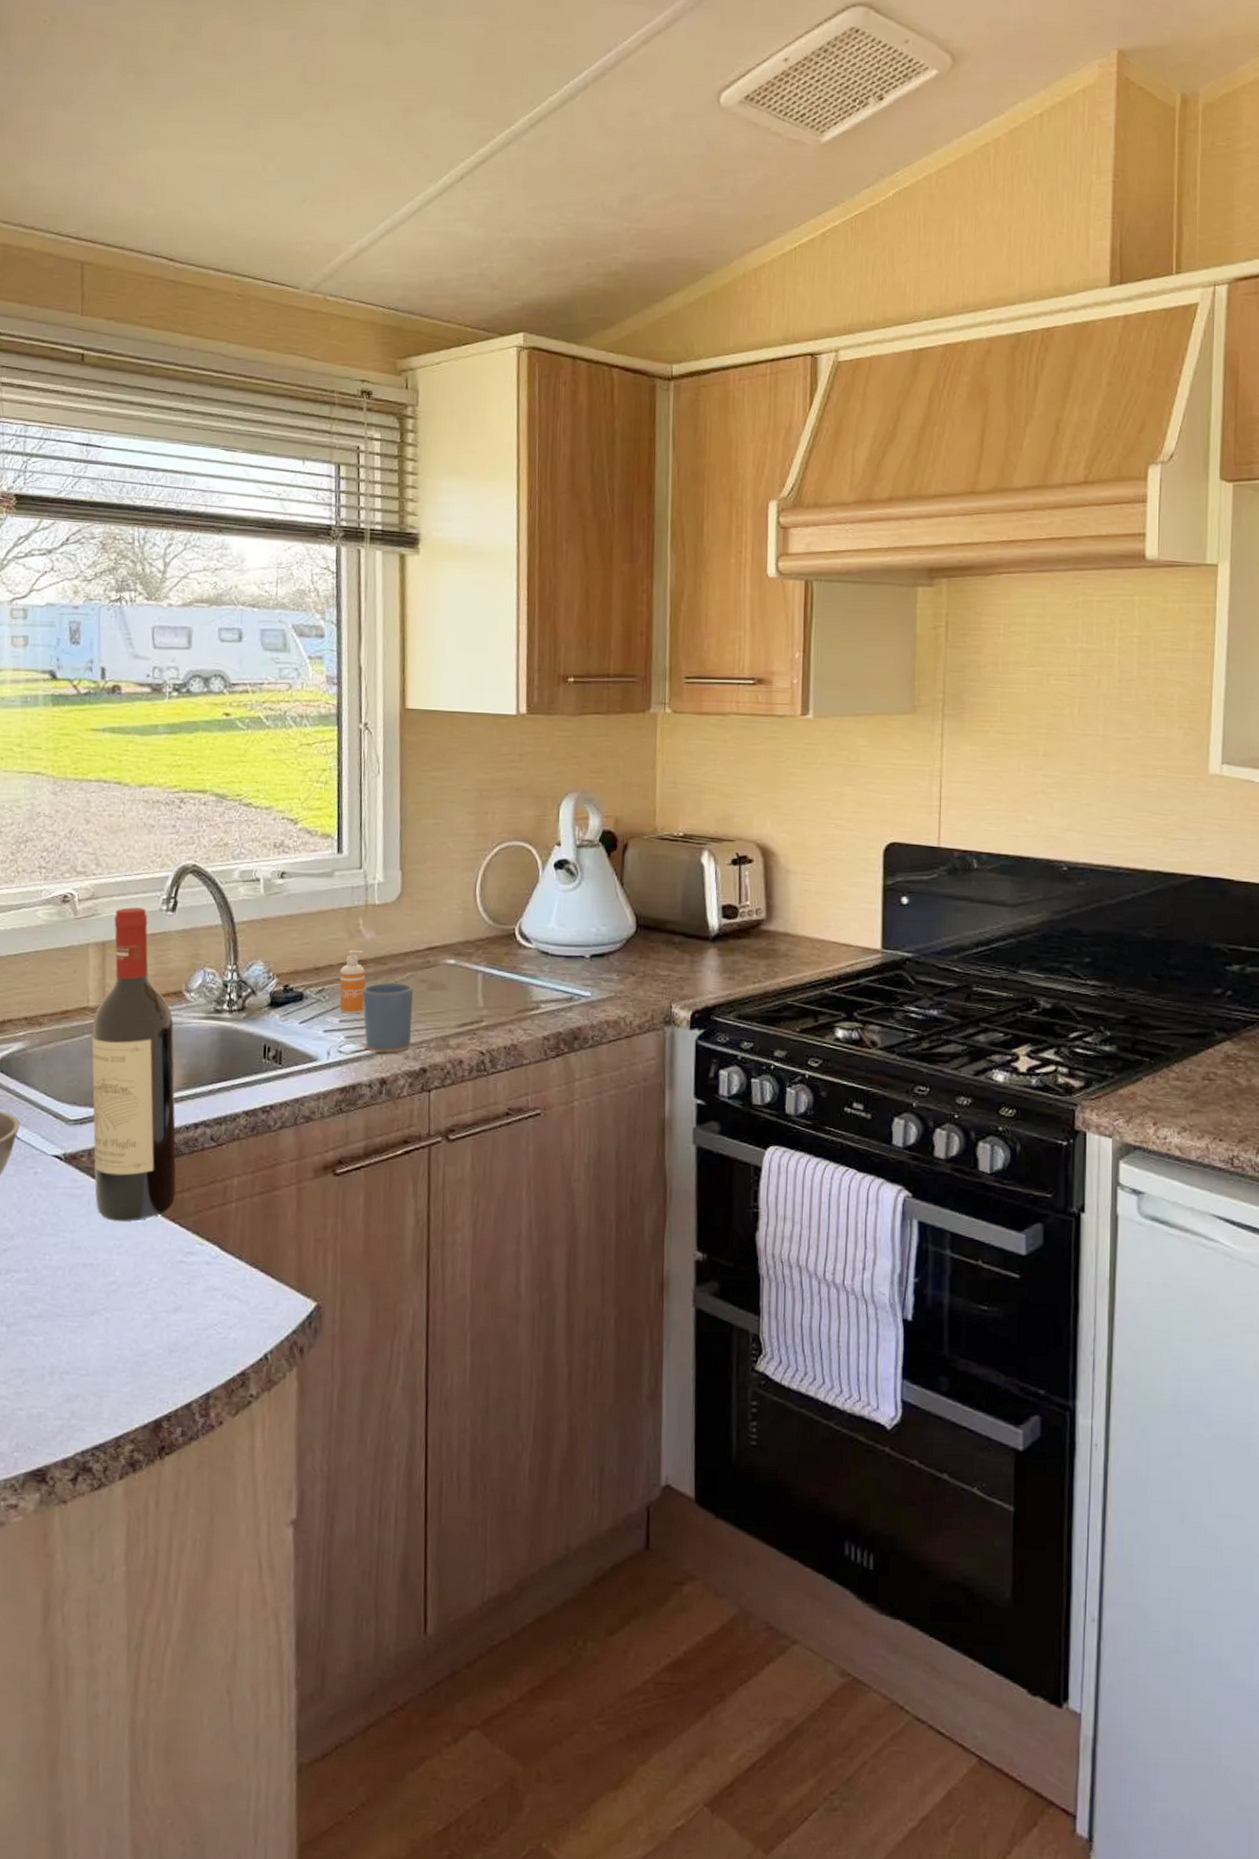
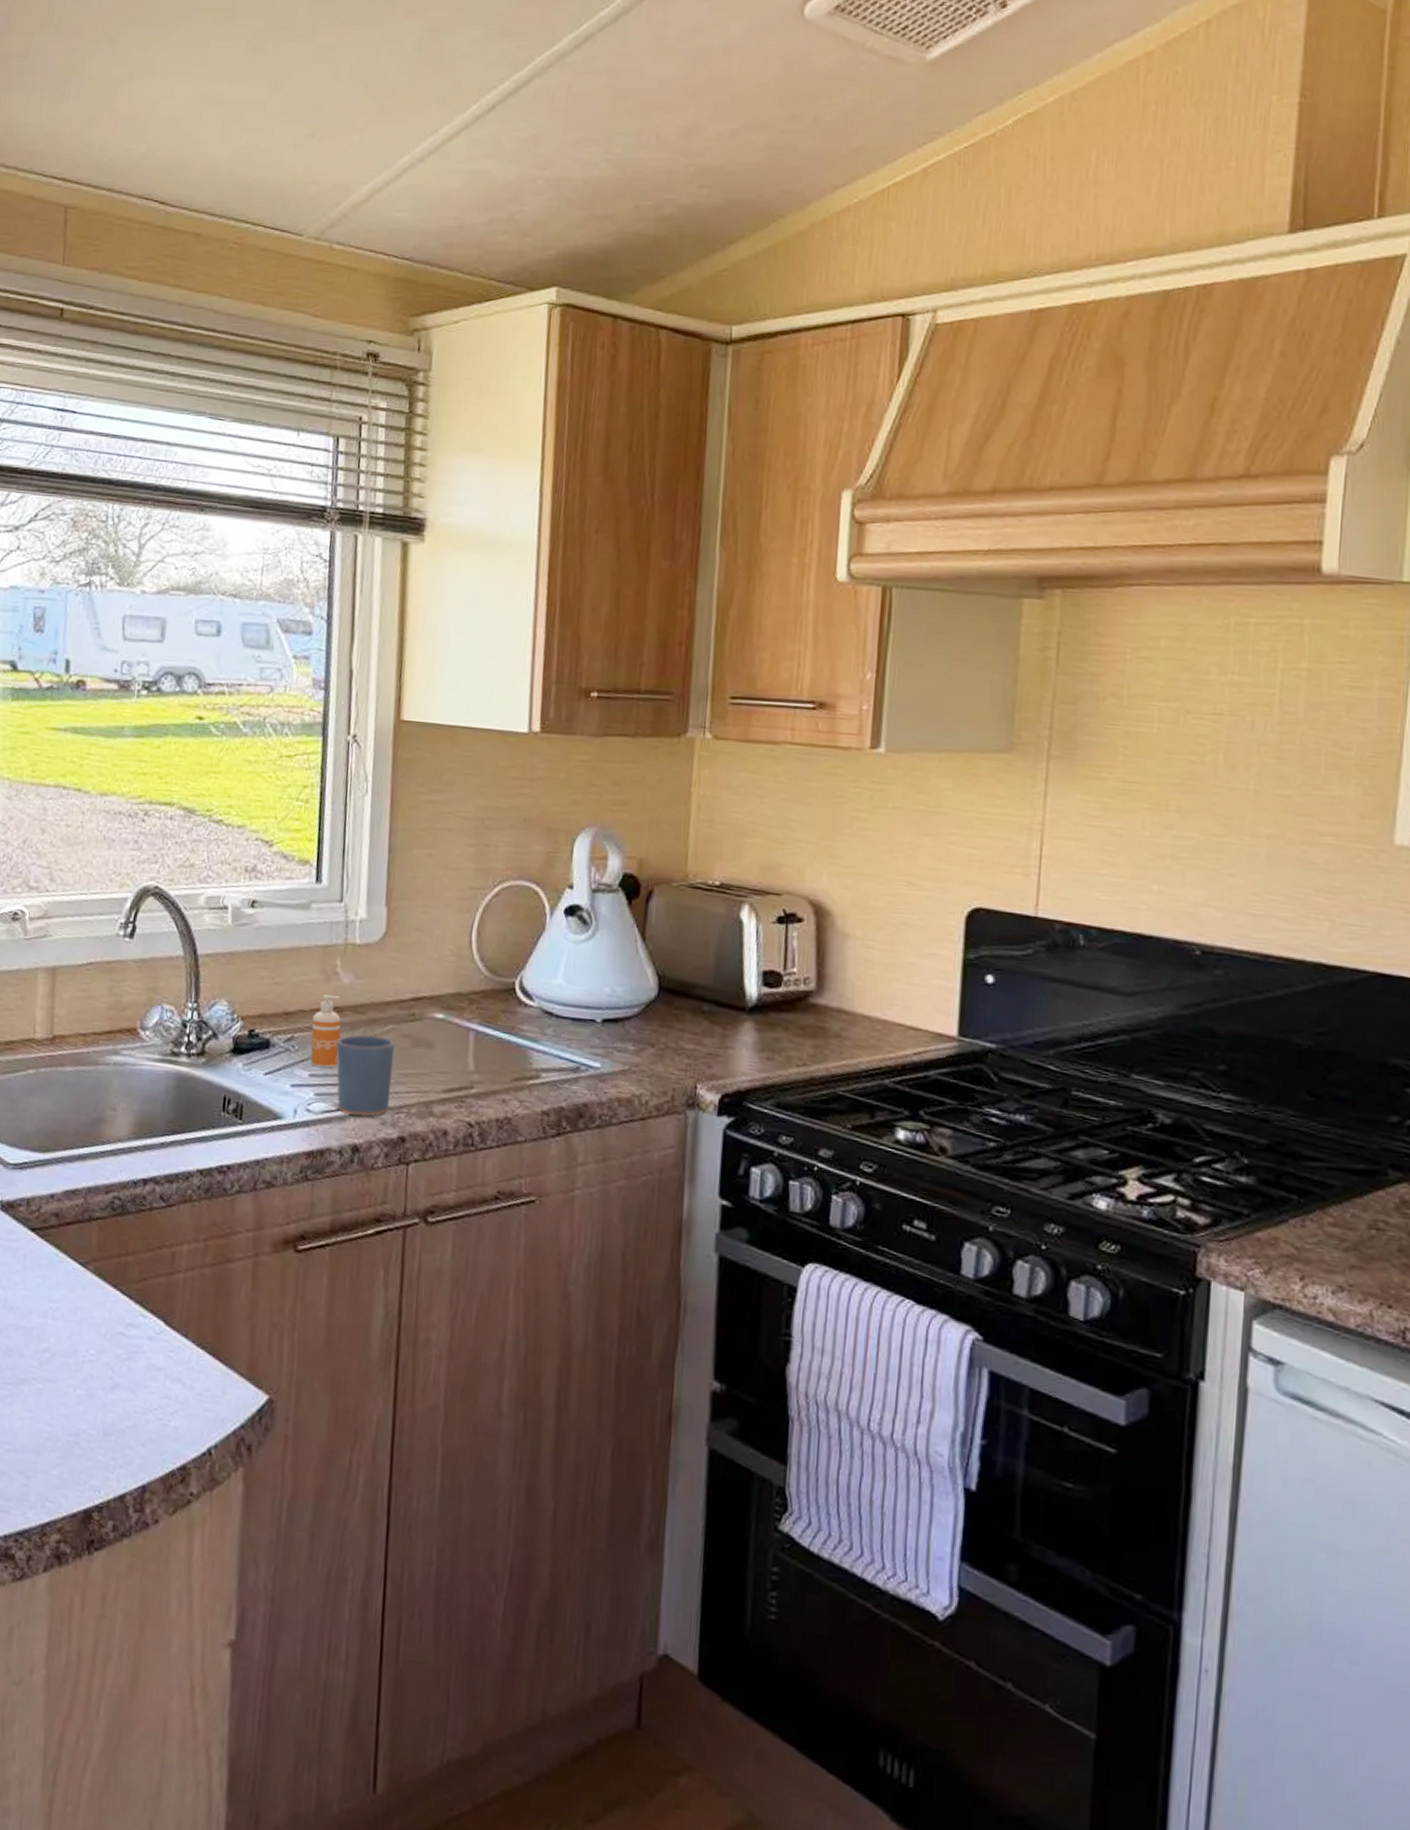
wine bottle: present [91,907,177,1222] -> none [32,930,126,1284]

